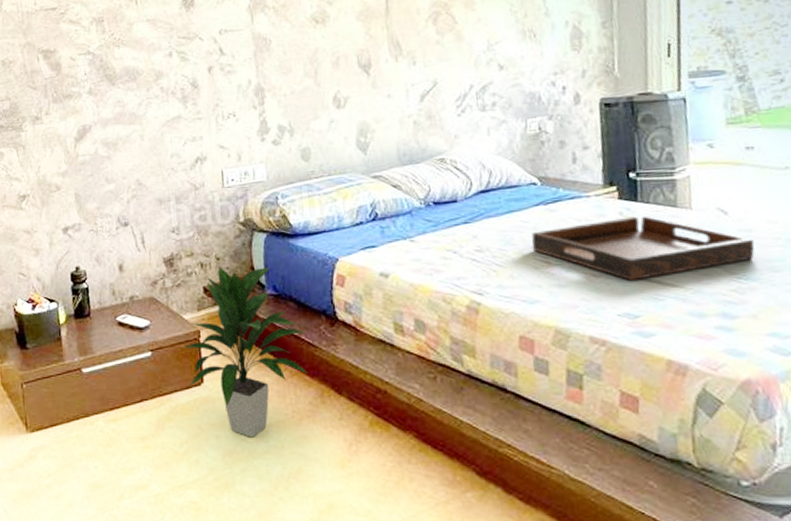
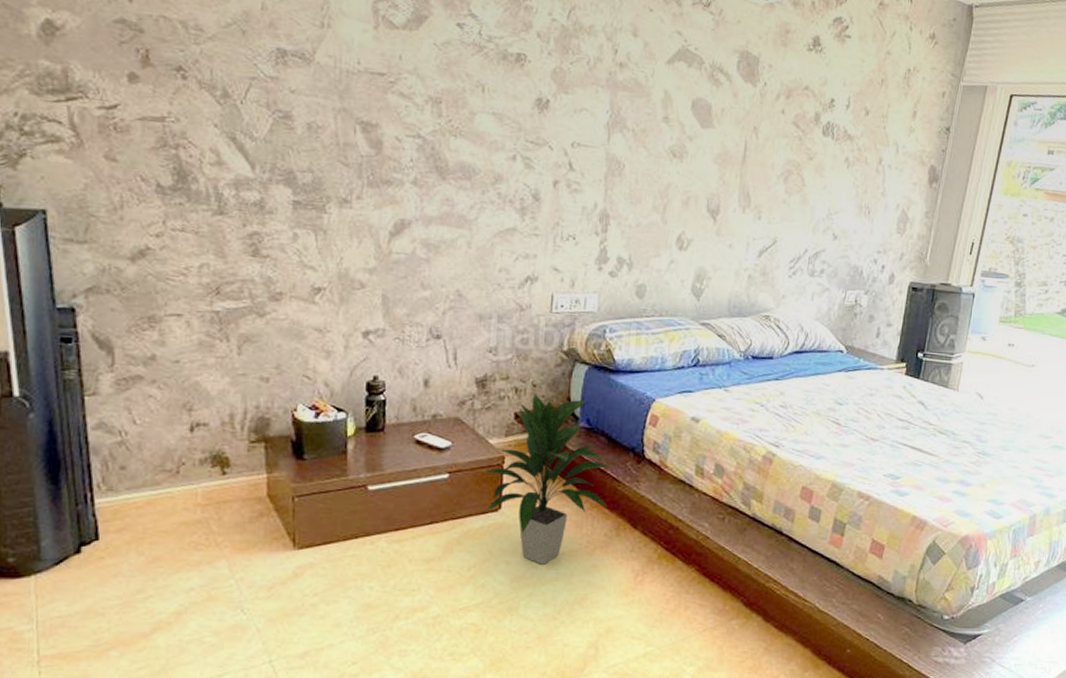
serving tray: present [531,216,755,280] -> none [828,391,997,447]

